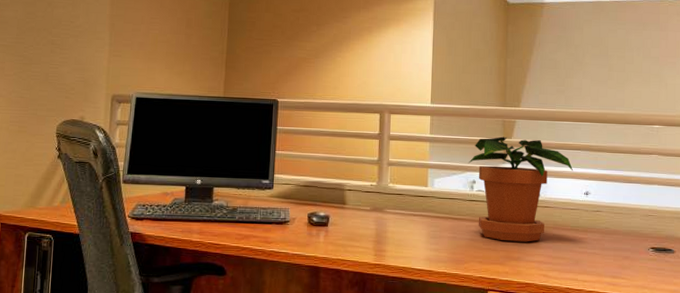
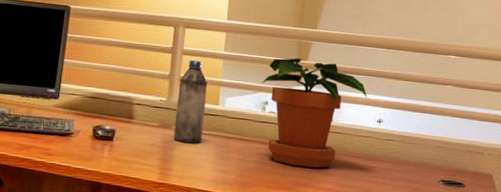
water bottle: none [386,145,415,224] -> present [173,60,207,143]

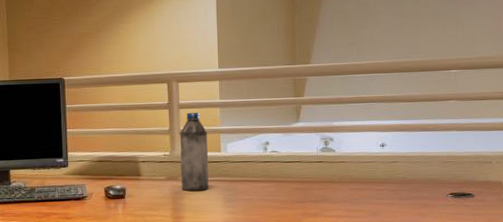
potted plant: present [261,58,368,168] -> none [260,95,369,199]

